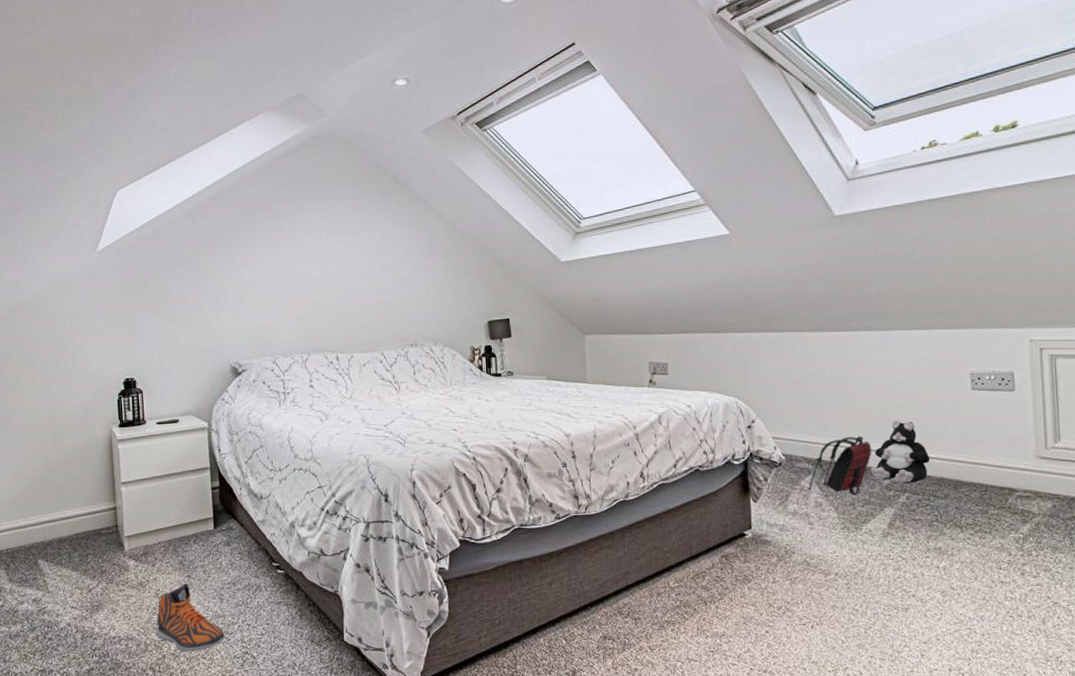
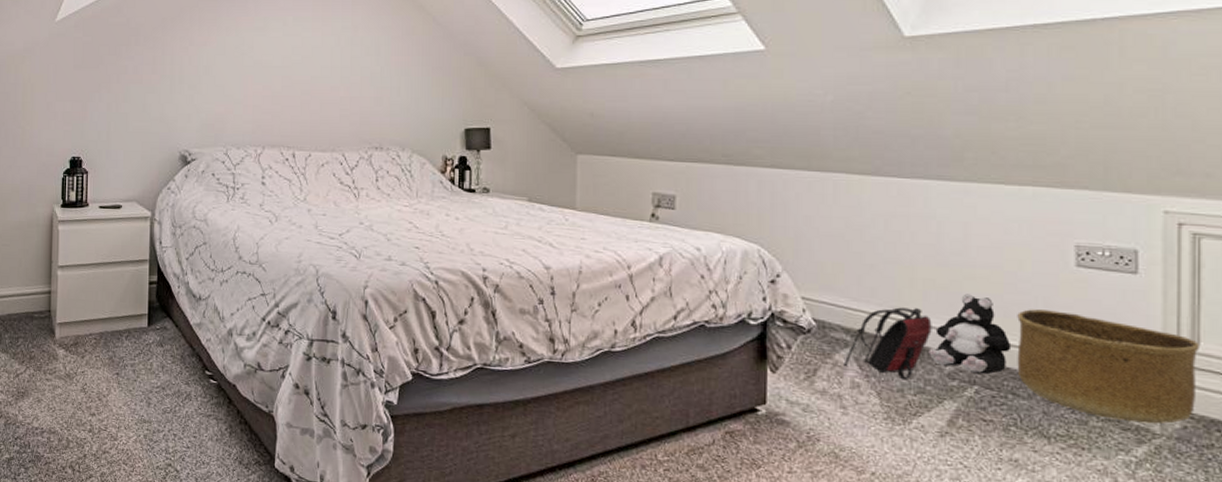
sneaker: present [155,583,225,652] -> none [78,380,149,456]
basket: none [932,426,1060,507] -> present [1017,309,1199,424]

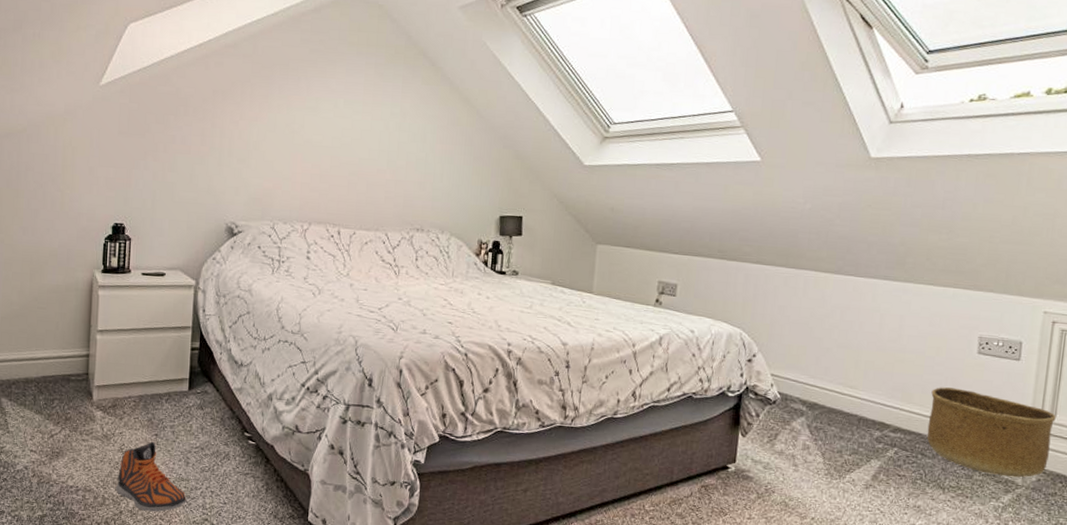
sneaker: none [78,380,149,456] -> present [115,441,187,512]
backpack: present [843,307,932,379] -> none [798,384,869,442]
plush toy: present [928,294,1012,375] -> none [863,374,925,439]

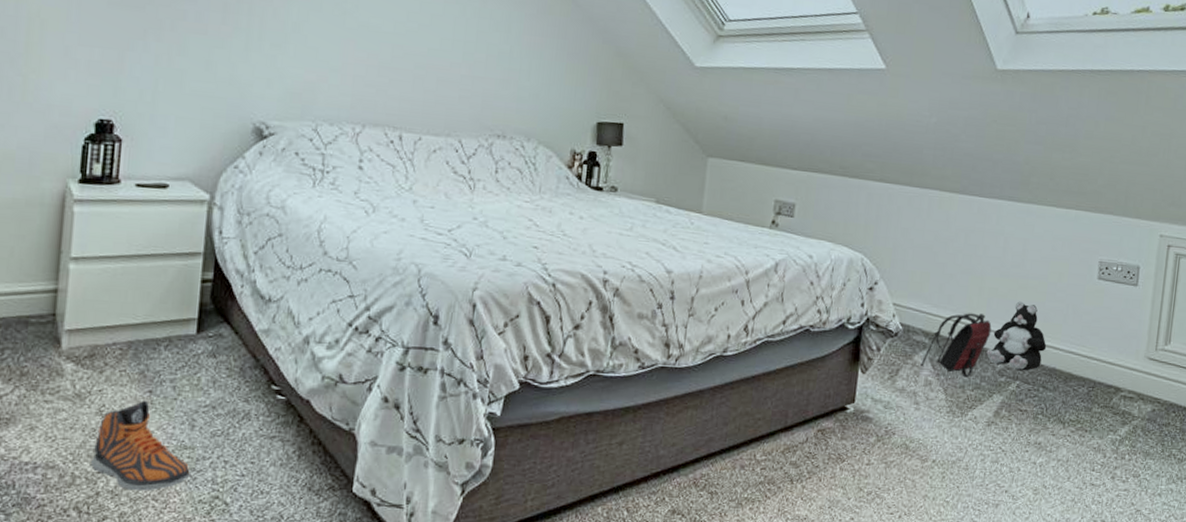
backpack: none [798,384,869,442] -> present [920,313,992,377]
plush toy: none [863,374,925,439] -> present [986,301,1047,371]
basket: present [927,387,1056,478] -> none [1048,315,1170,409]

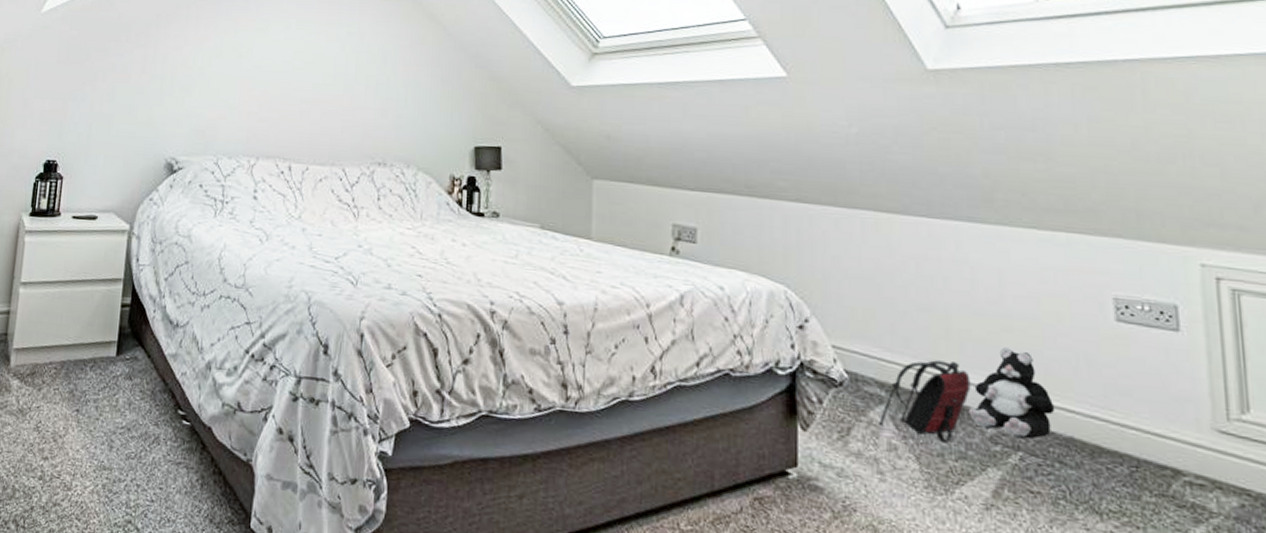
sneaker: present [90,400,190,491] -> none [27,418,108,510]

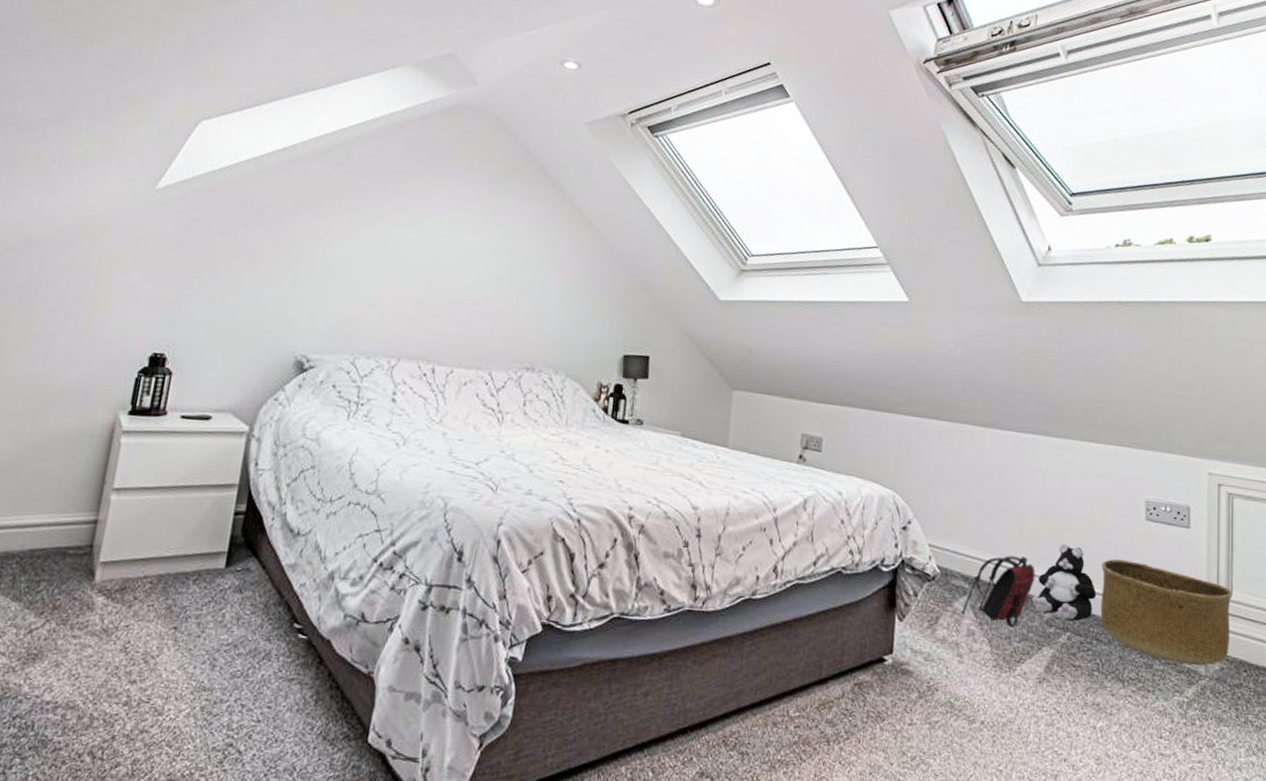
basket: none [1059,366,1251,501] -> present [1100,559,1232,666]

